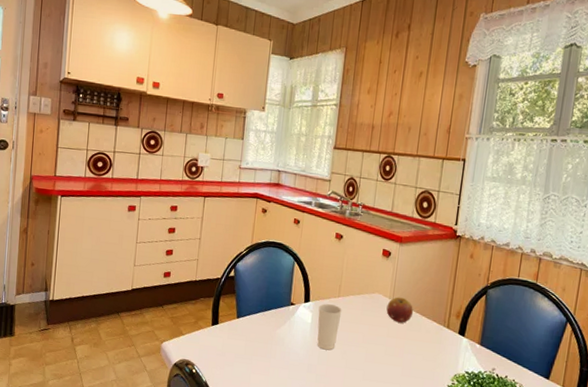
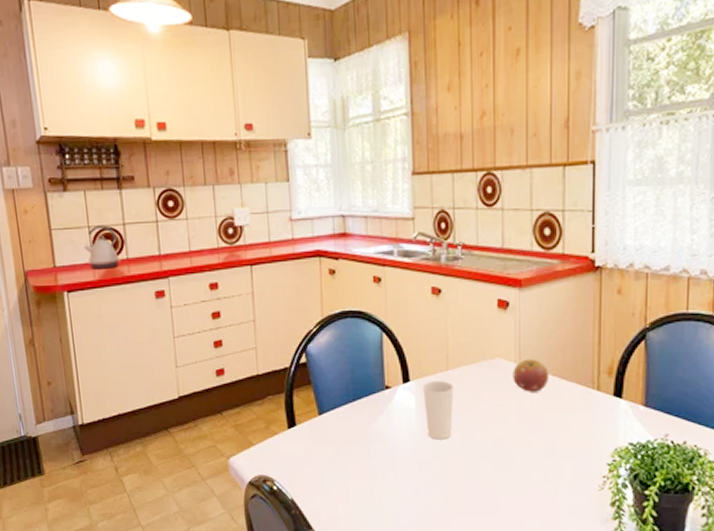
kettle: none [81,150,108,184] -> present [84,225,122,271]

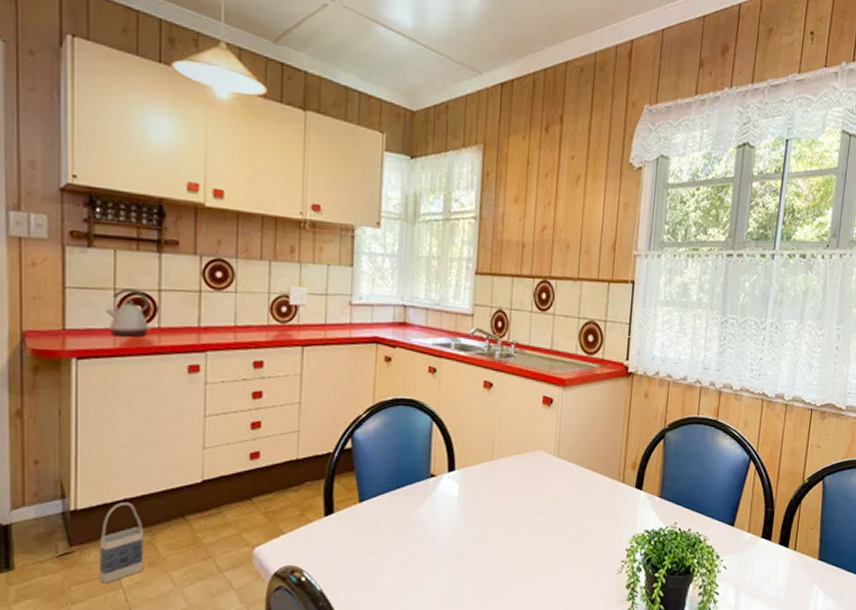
bag: none [104,417,141,488] -> present [99,502,144,583]
cup: present [423,381,454,440] -> none [466,471,497,528]
fruit: present [513,359,550,392] -> none [550,452,583,483]

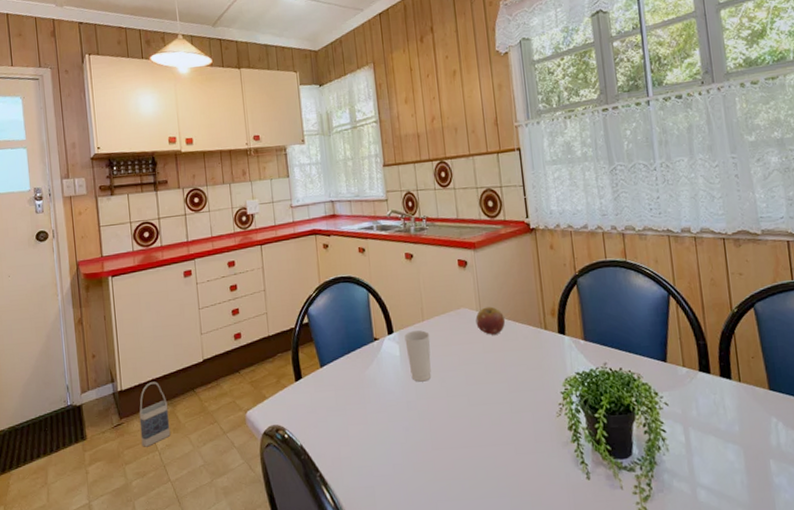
kettle: present [106,288,152,338] -> none [126,220,157,257]
cup: none [466,471,497,528] -> present [404,330,432,382]
fruit: none [550,452,583,483] -> present [475,306,506,335]

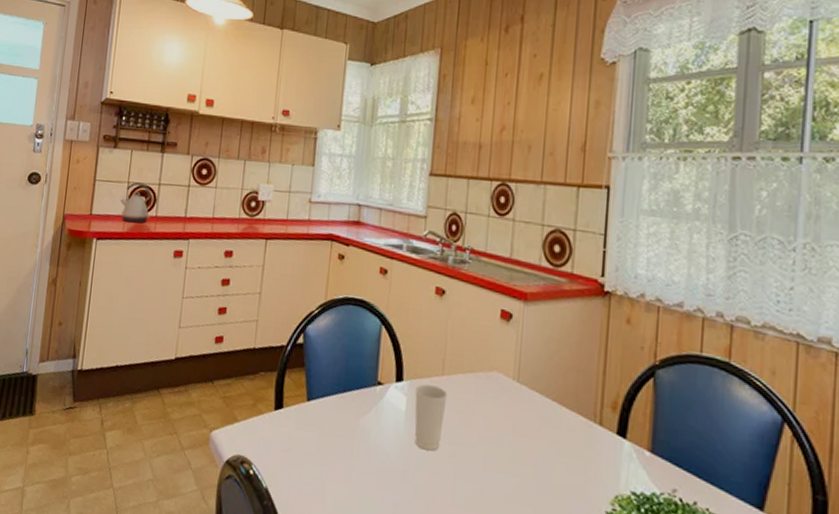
kettle: none [126,220,157,257] -> present [120,182,151,224]
bag: present [139,382,171,447] -> none [90,368,128,442]
fruit: present [475,306,506,335] -> none [509,377,549,416]

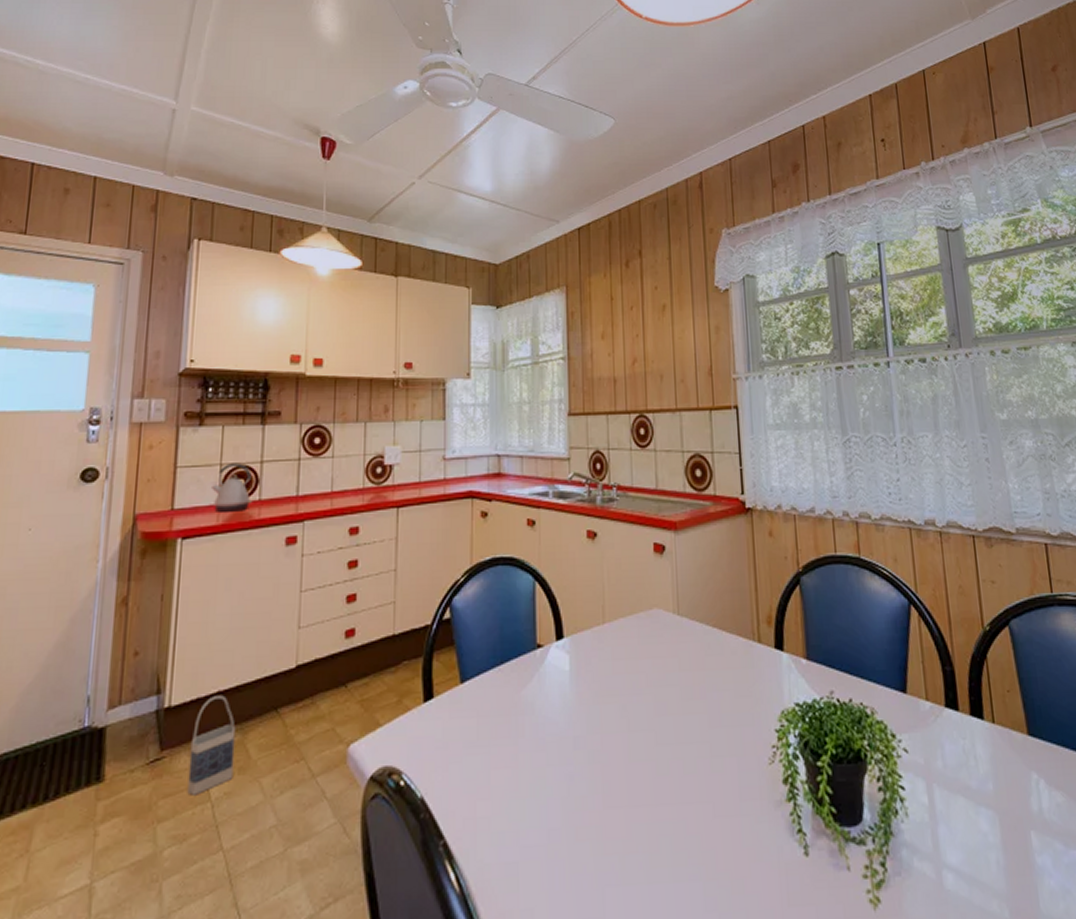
bag: none [90,368,128,442] -> present [187,695,236,796]
cup: present [414,384,448,451] -> none [578,636,611,709]

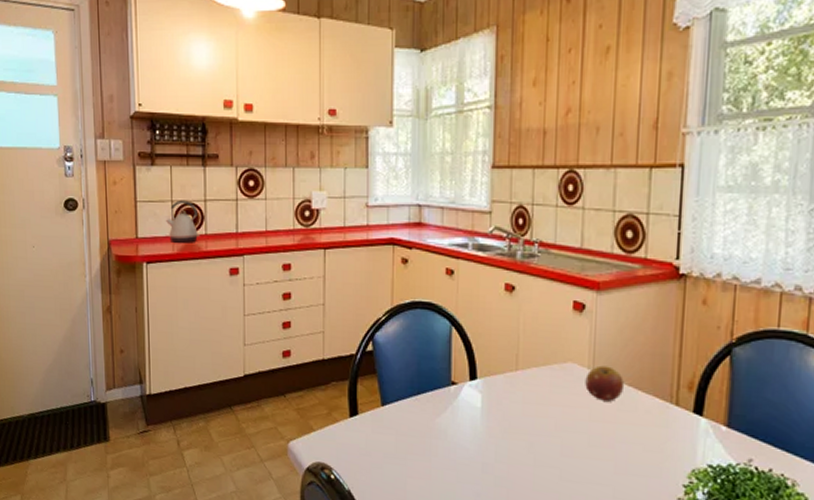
bag: present [187,695,236,796] -> none [168,390,201,461]
fruit: none [671,608,710,647] -> present [585,365,625,402]

